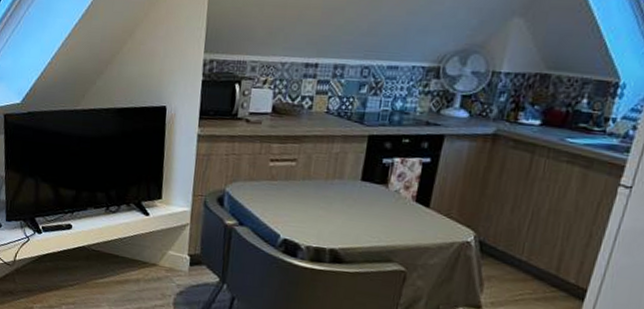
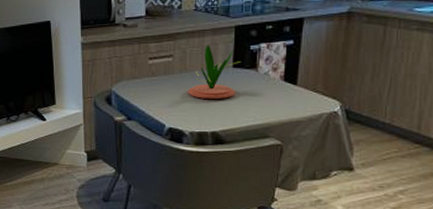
plant: none [309,152,370,214] -> present [188,45,241,99]

